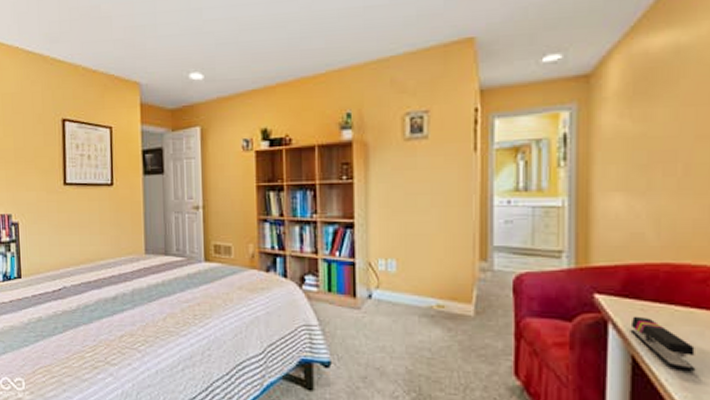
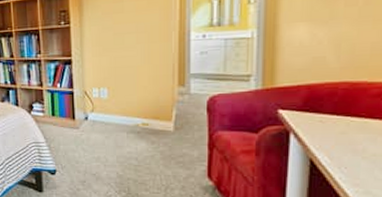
stapler: present [630,316,696,372] -> none [309,127,368,172]

